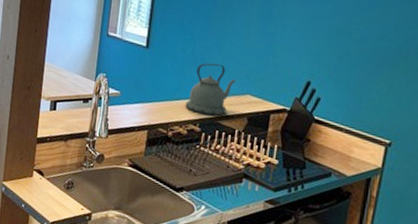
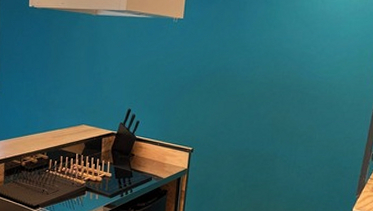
kettle: present [185,63,237,116] -> none [33,102,73,145]

